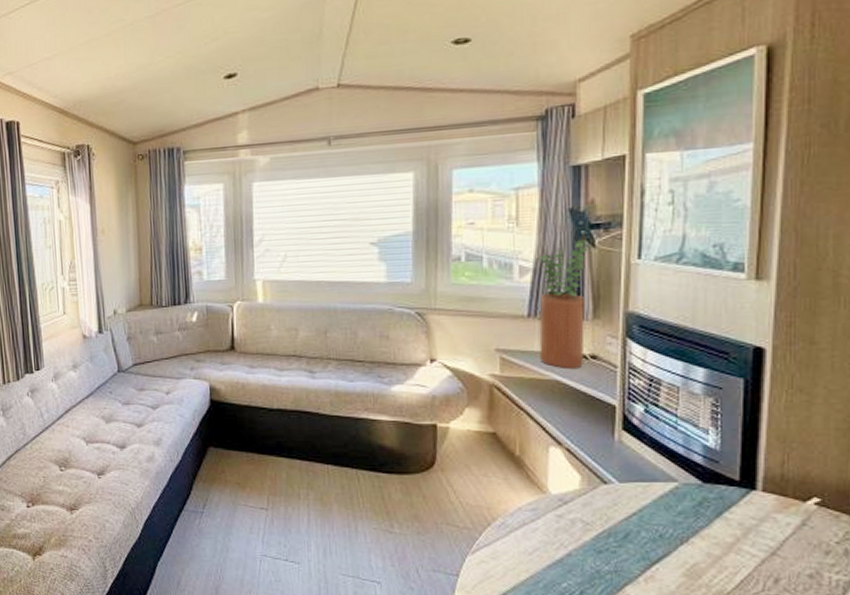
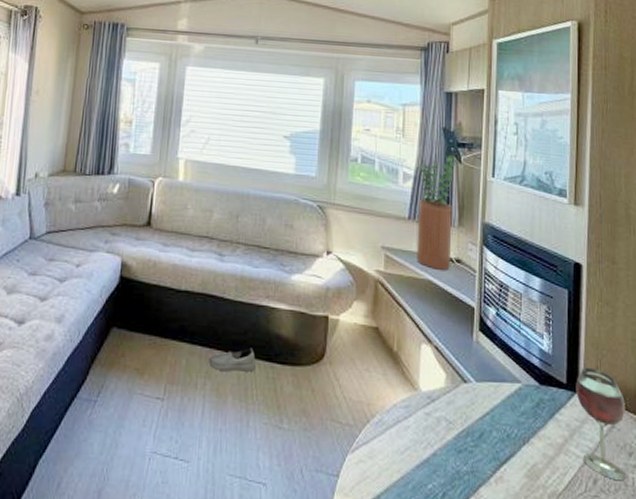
shoe: none [309,459,361,483] -> present [208,348,257,372]
wineglass: none [752,462,822,581] -> present [576,367,626,481]

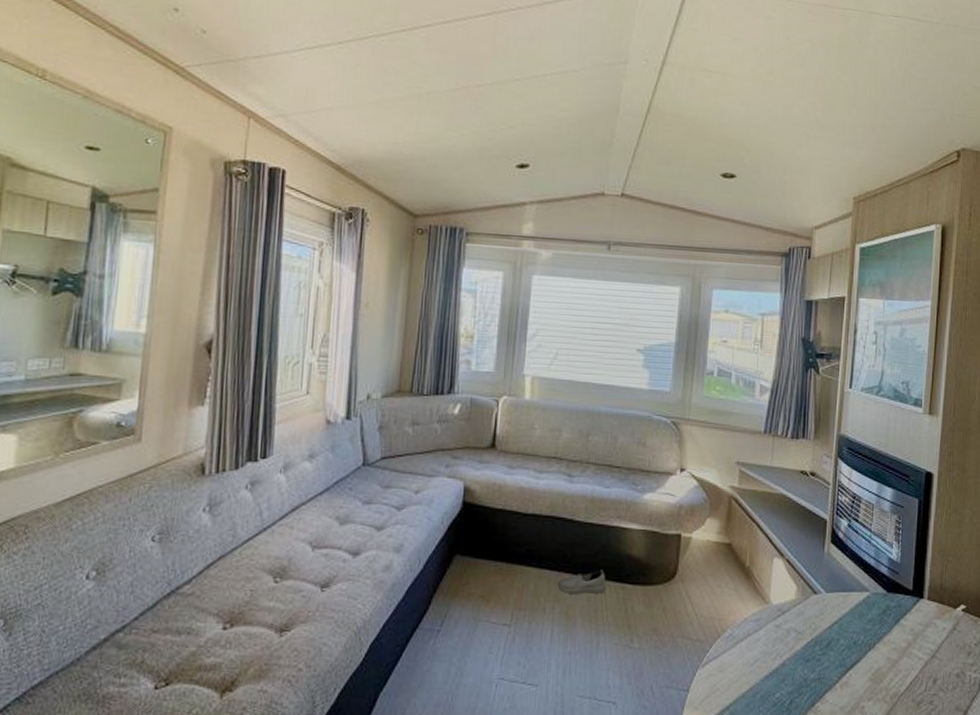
vase: present [416,149,458,271] -> none [771,360,816,485]
wineglass: present [576,367,626,481] -> none [921,573,967,679]

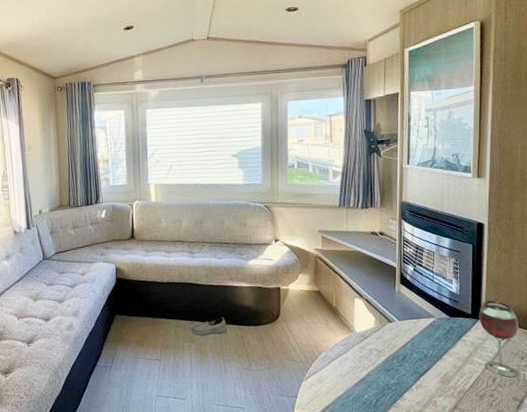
wineglass: none [921,573,967,679] -> present [479,300,519,378]

